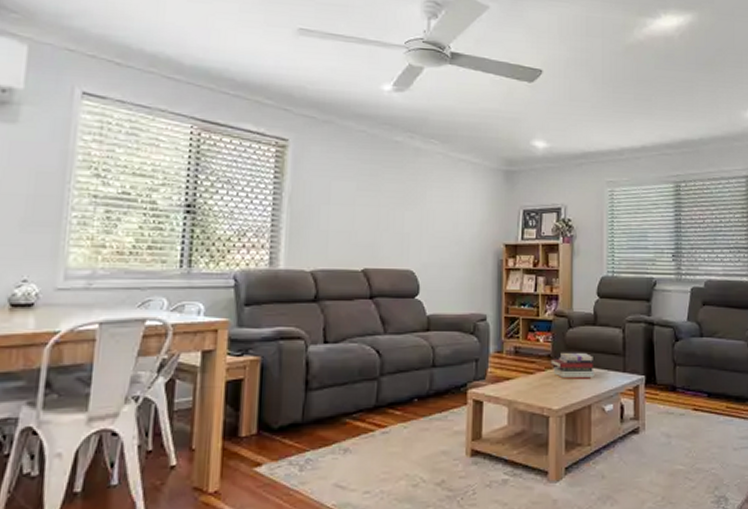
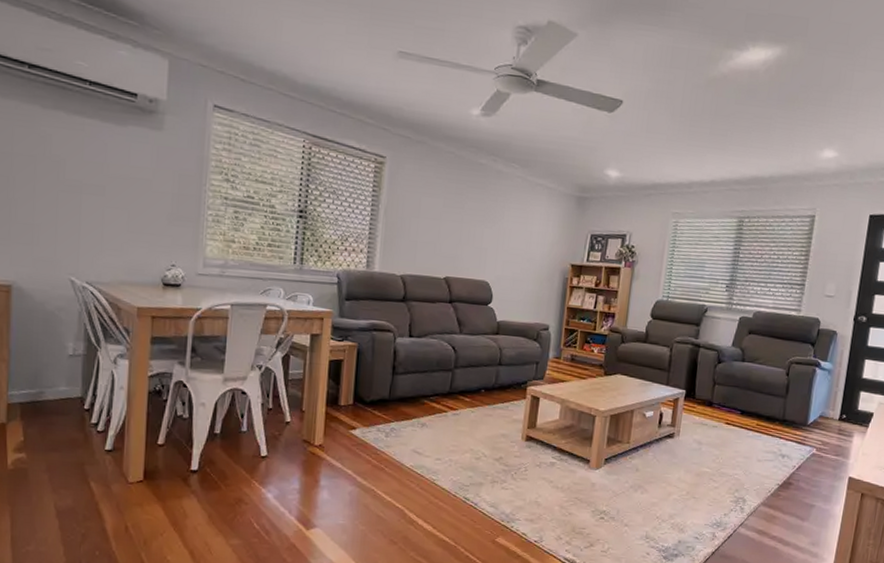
books: present [550,353,595,379] -> none [601,364,641,388]

